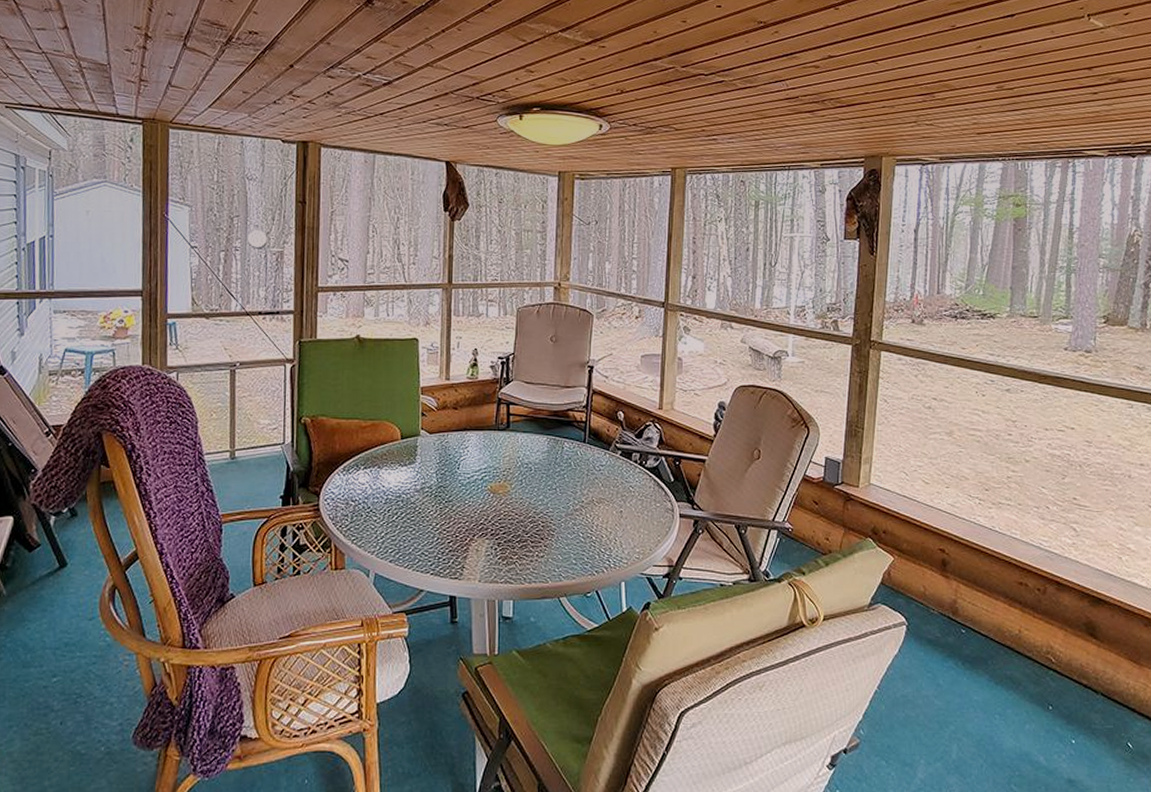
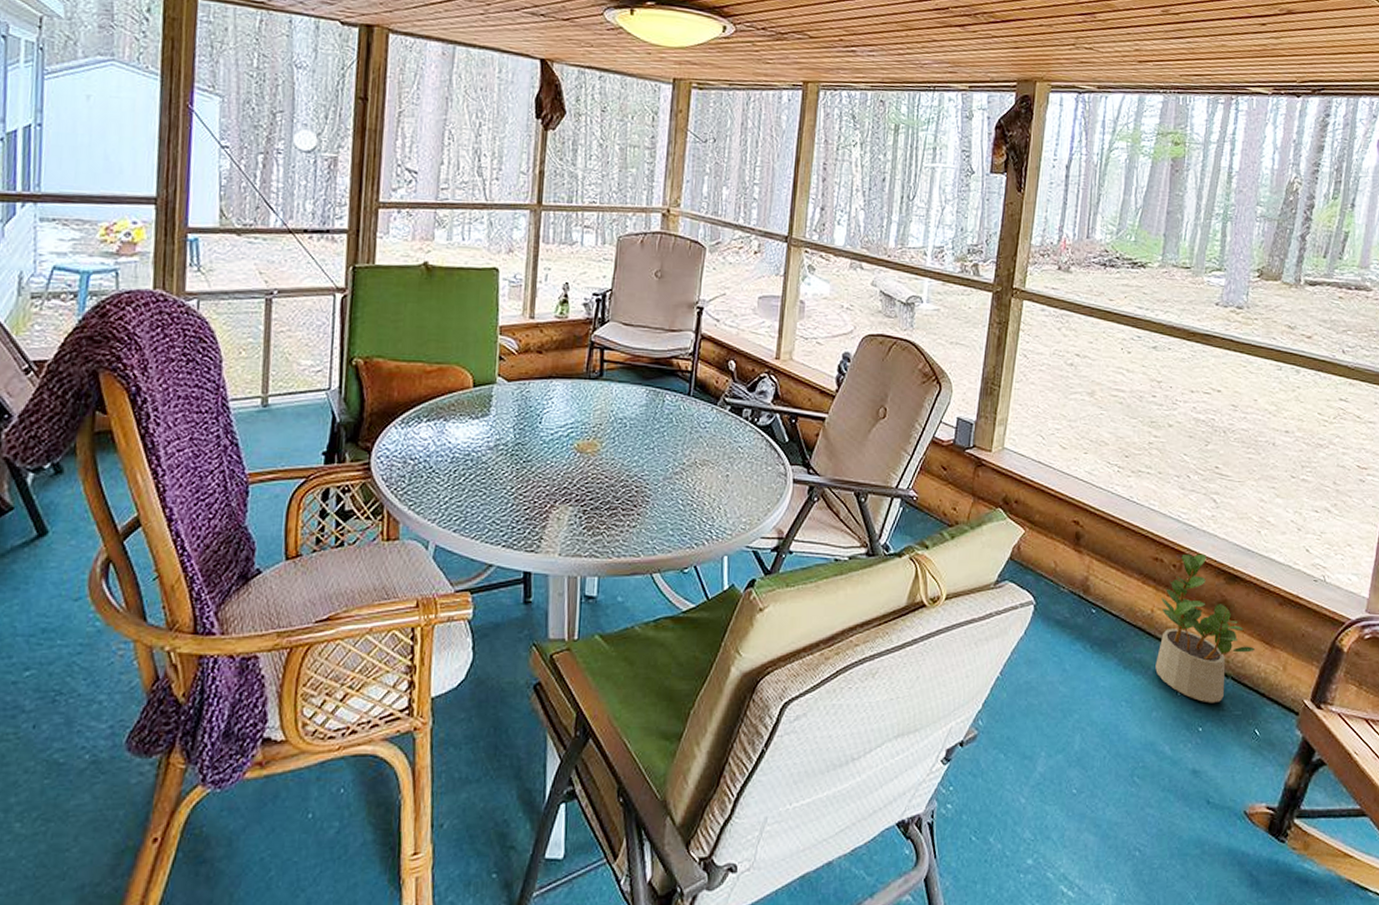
potted plant: none [1026,578,1123,718] -> present [1155,553,1255,704]

